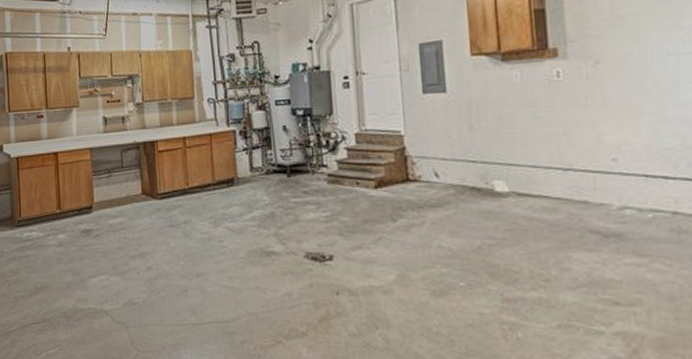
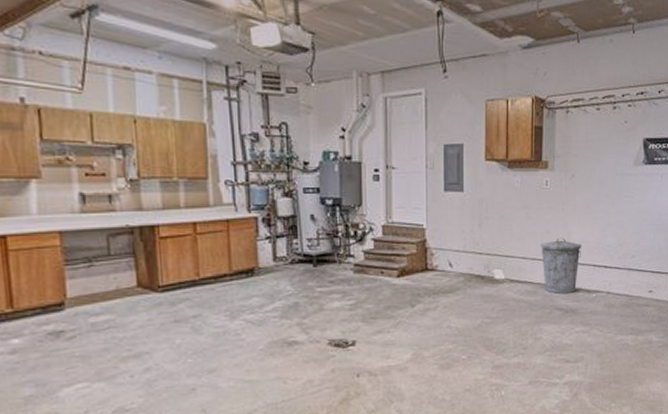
trash can: none [557,140,622,212] -> present [540,237,581,294]

